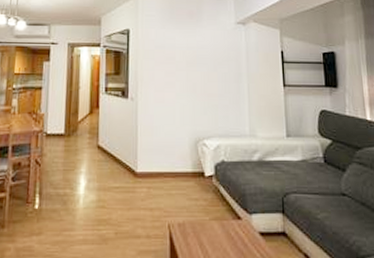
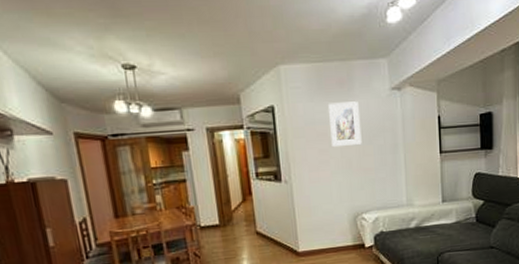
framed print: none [178,31,207,71] -> present [329,101,362,148]

